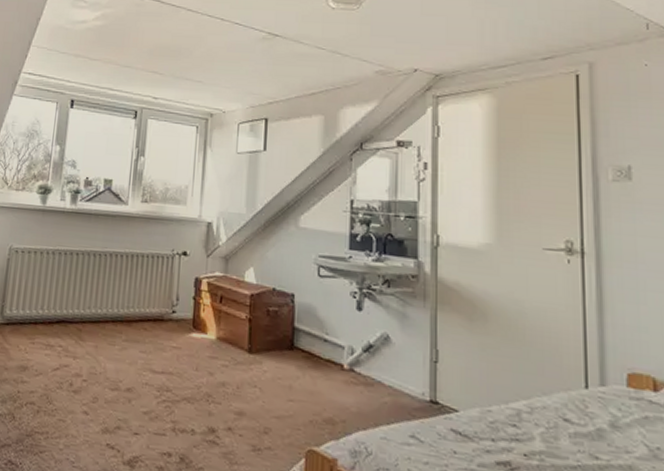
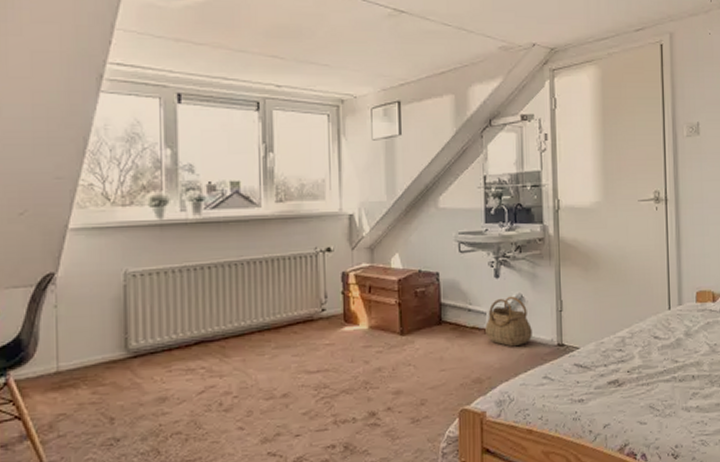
basket: none [342,333,398,393] -> present [485,296,532,347]

